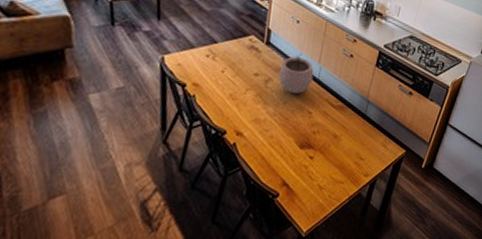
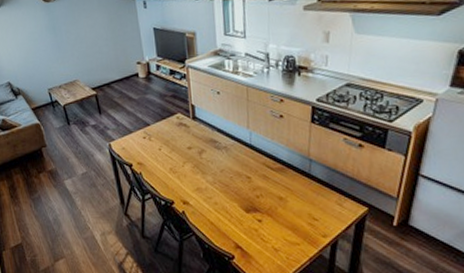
plant pot: present [278,53,314,94] -> none [210,122,246,161]

